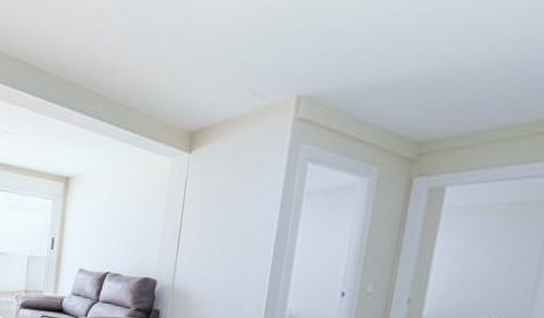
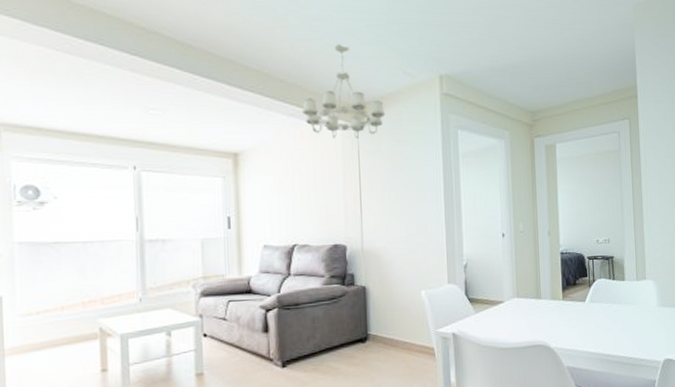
chandelier: none [135,63,223,168] -> present [302,44,386,138]

